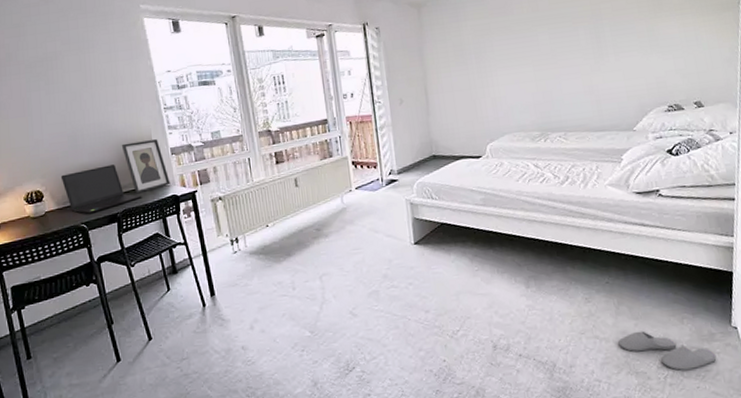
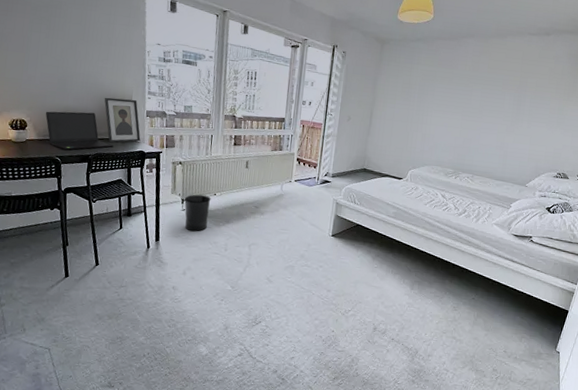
waste bin: none [233,229,266,276] -> present [184,194,211,232]
slippers: present [618,331,717,371] -> none [469,340,539,377]

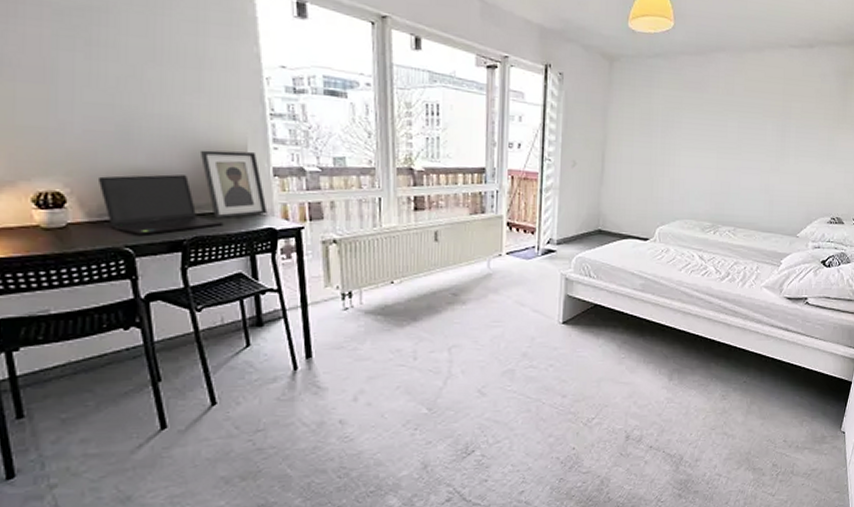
waste bin: present [184,194,211,232] -> none [345,285,387,339]

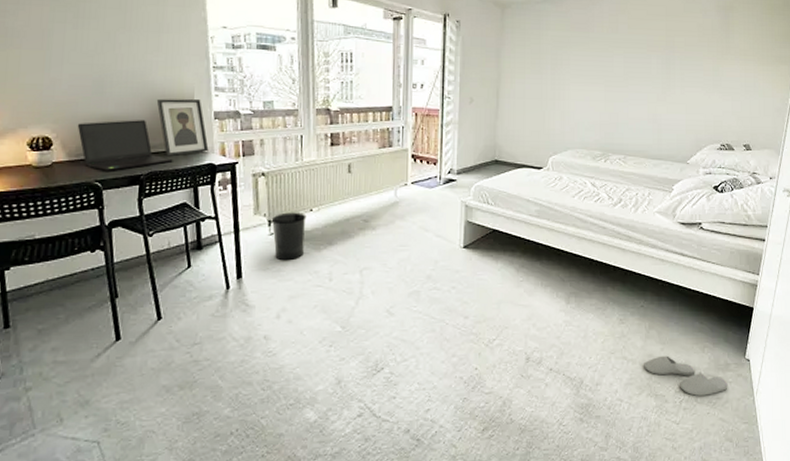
waste bin: none [345,285,387,339] -> present [271,212,307,261]
slippers: none [743,430,823,469] -> present [644,355,728,397]

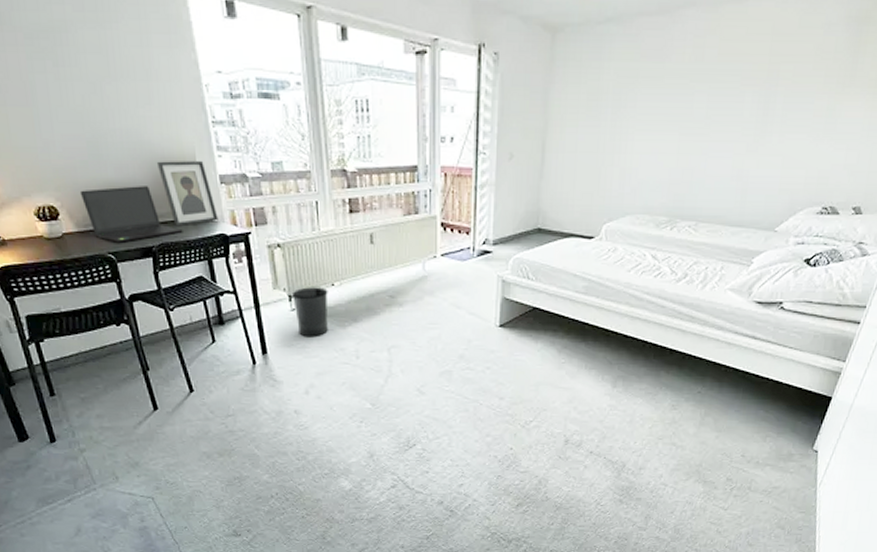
slippers: present [644,355,728,397] -> none [694,443,789,485]

